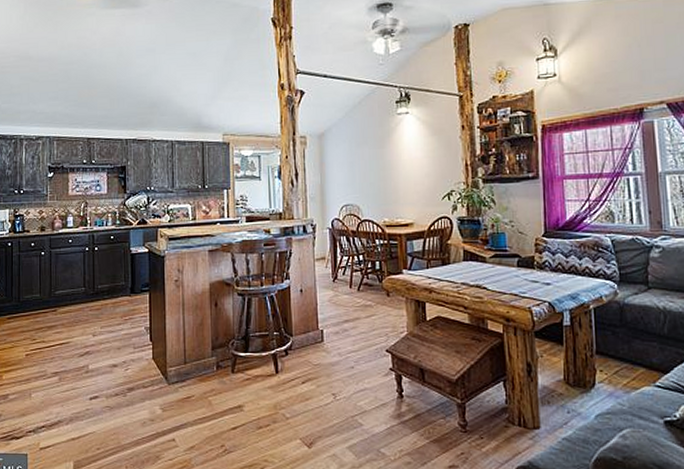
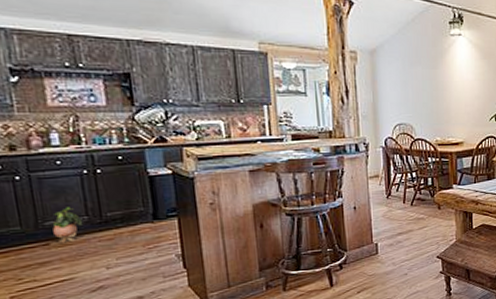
potted plant: none [60,279,81,310] -> present [52,207,83,243]

